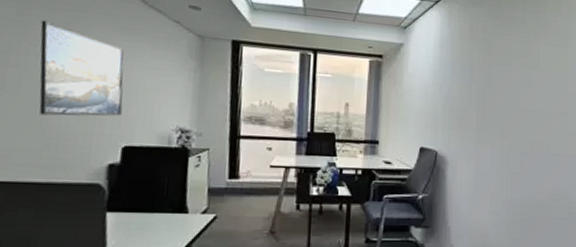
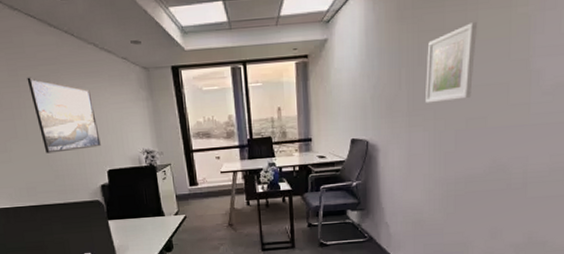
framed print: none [494,53,539,123] -> present [426,21,477,104]

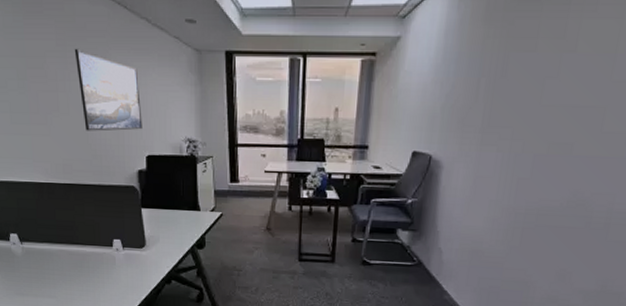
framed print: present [426,21,477,104] -> none [504,31,578,121]

